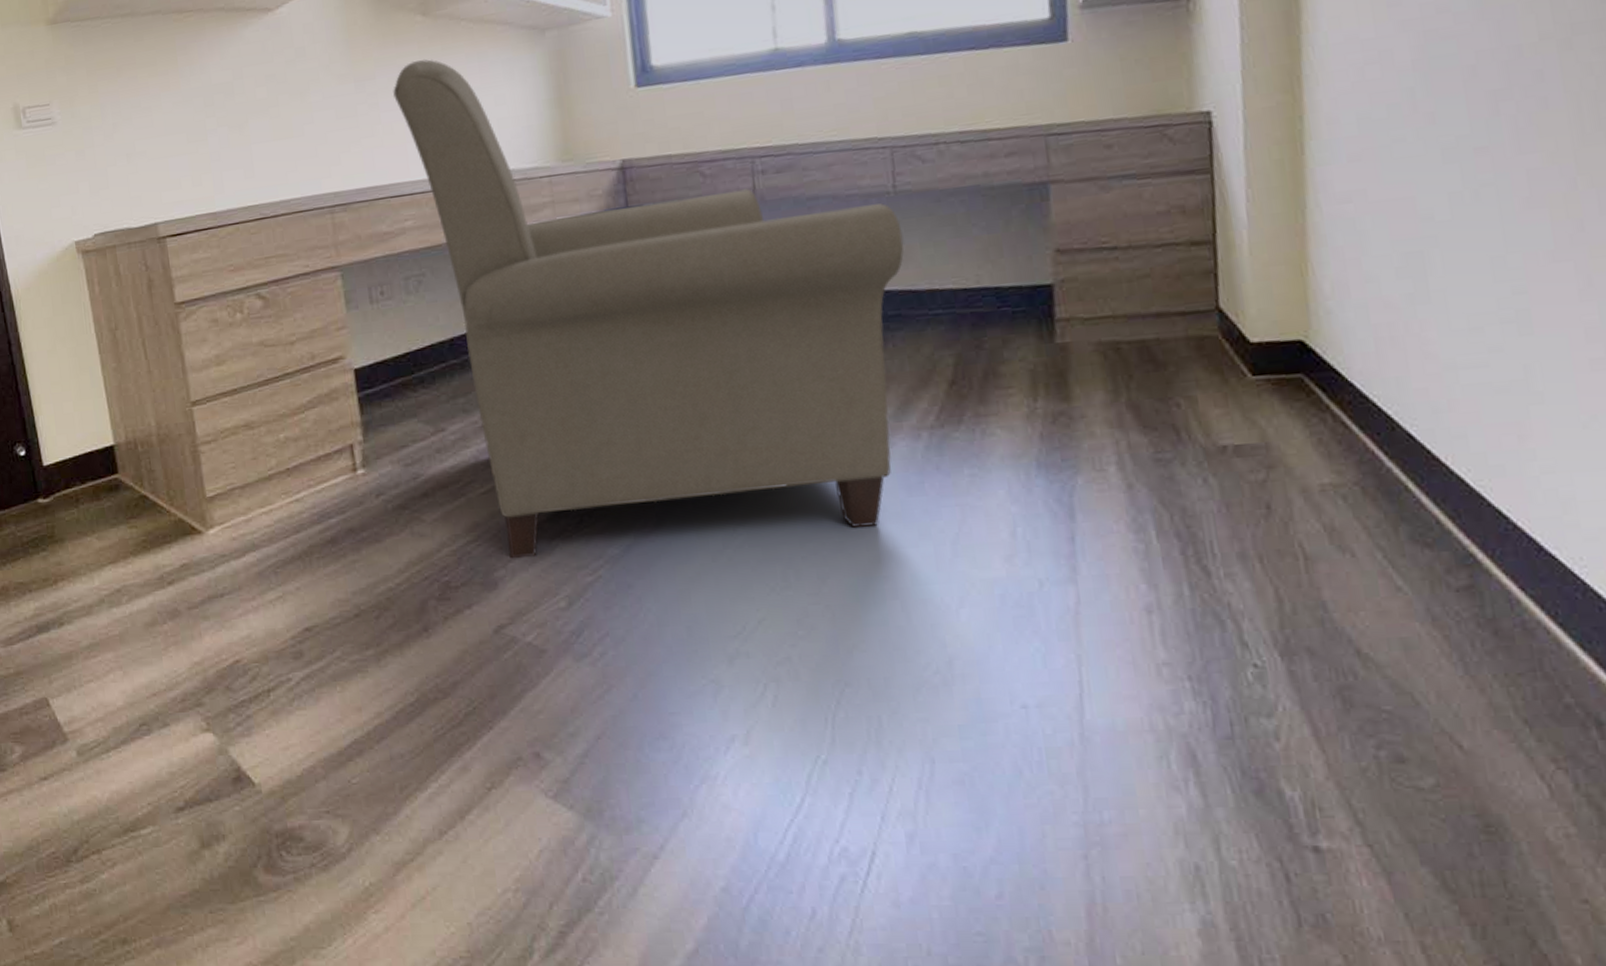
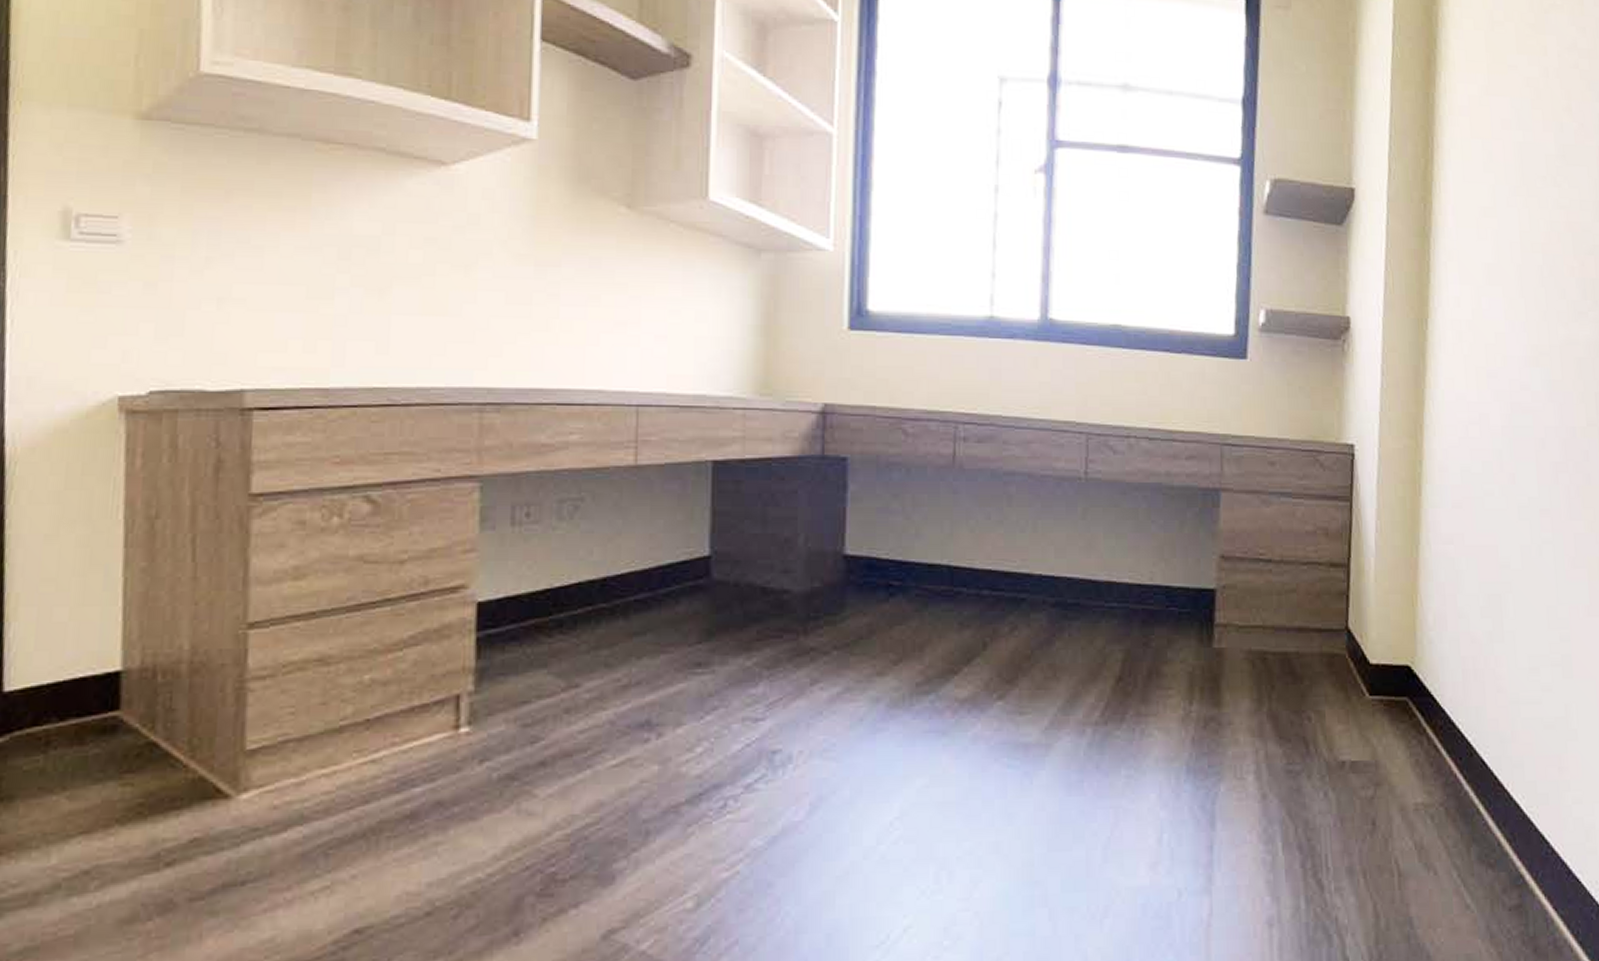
chair: present [393,59,904,559] -> none [579,256,1089,848]

